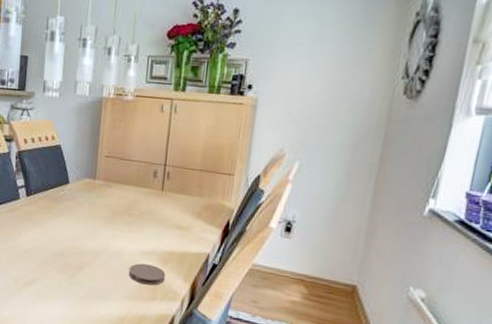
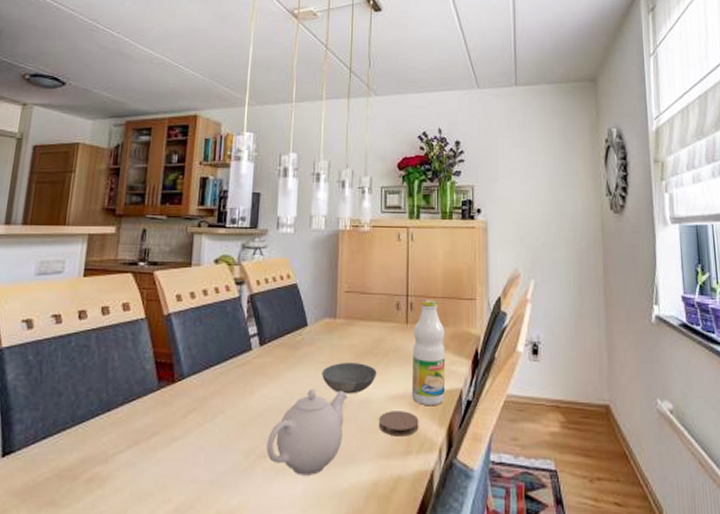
teapot: none [31,237,103,304] -> present [266,389,348,475]
bowl: none [80,218,130,246] -> present [322,362,377,394]
bottle: none [161,170,199,265] -> present [412,299,446,406]

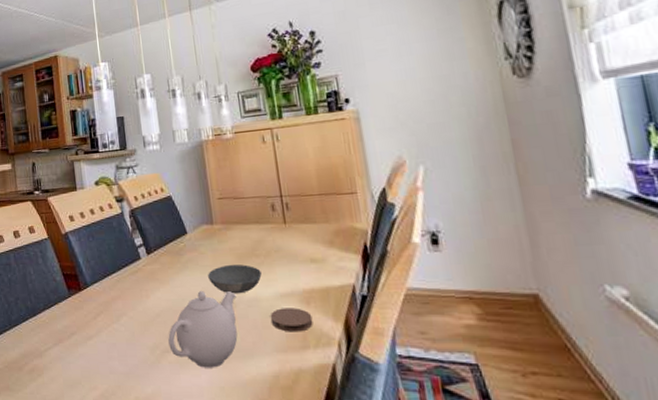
bottle: present [412,299,446,406] -> none [292,197,337,303]

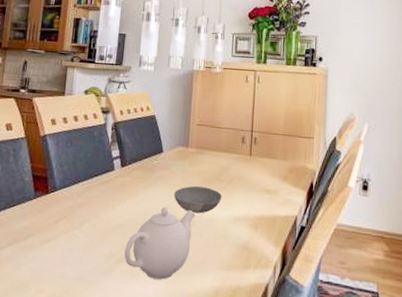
coaster: present [270,308,313,332] -> none [221,230,257,253]

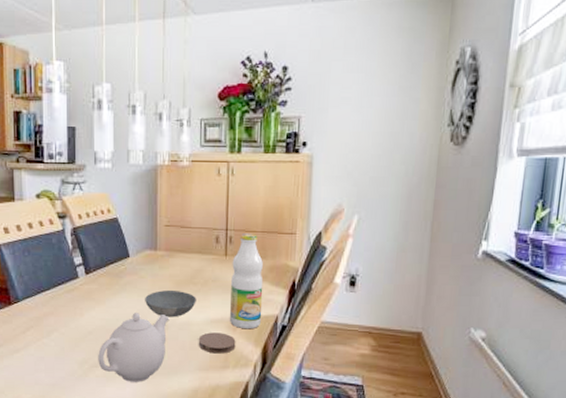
coaster: none [221,230,257,253] -> present [198,332,236,354]
bottle: none [252,135,284,229] -> present [230,233,263,330]

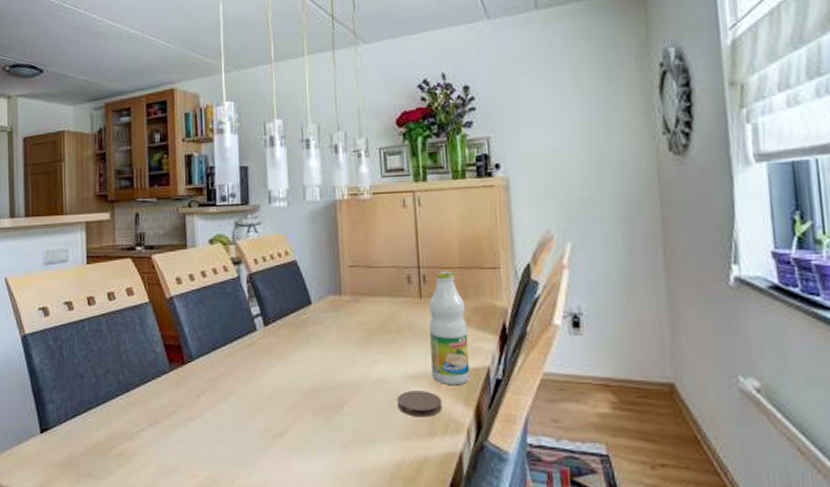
teapot: present [98,313,170,382] -> none [282,369,362,455]
bowl: present [145,289,196,318] -> none [332,340,391,374]

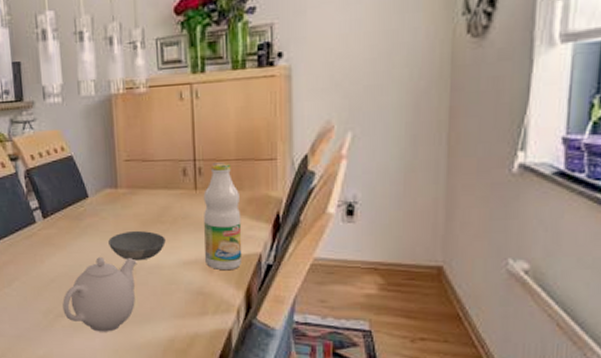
teapot: none [282,369,362,455] -> present [62,257,137,332]
bowl: none [332,340,391,374] -> present [108,230,166,261]
coaster: present [396,391,443,417] -> none [170,275,214,299]

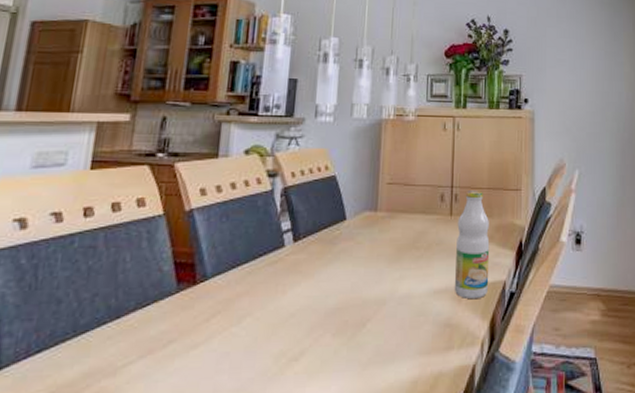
teapot: present [62,257,137,332] -> none [299,286,388,378]
bowl: present [108,230,166,261] -> none [361,256,419,290]

